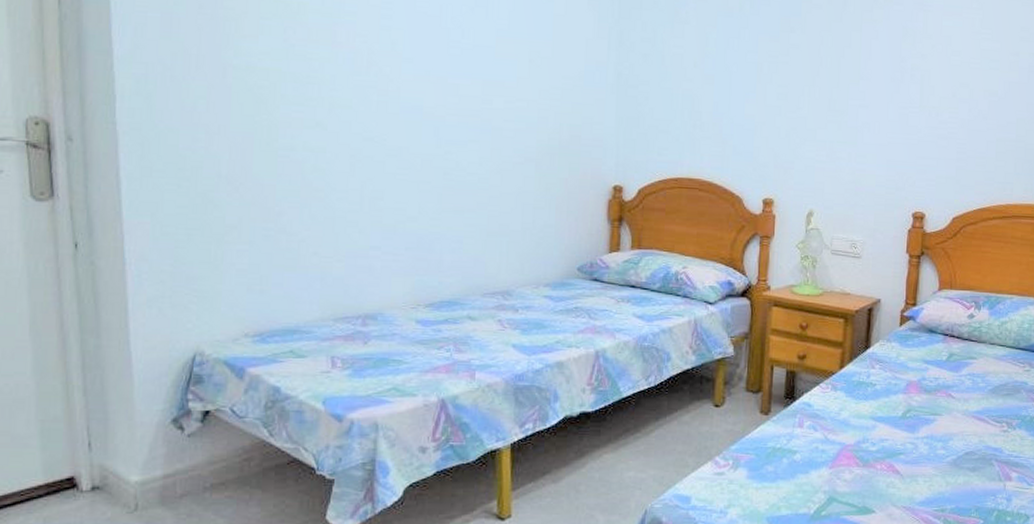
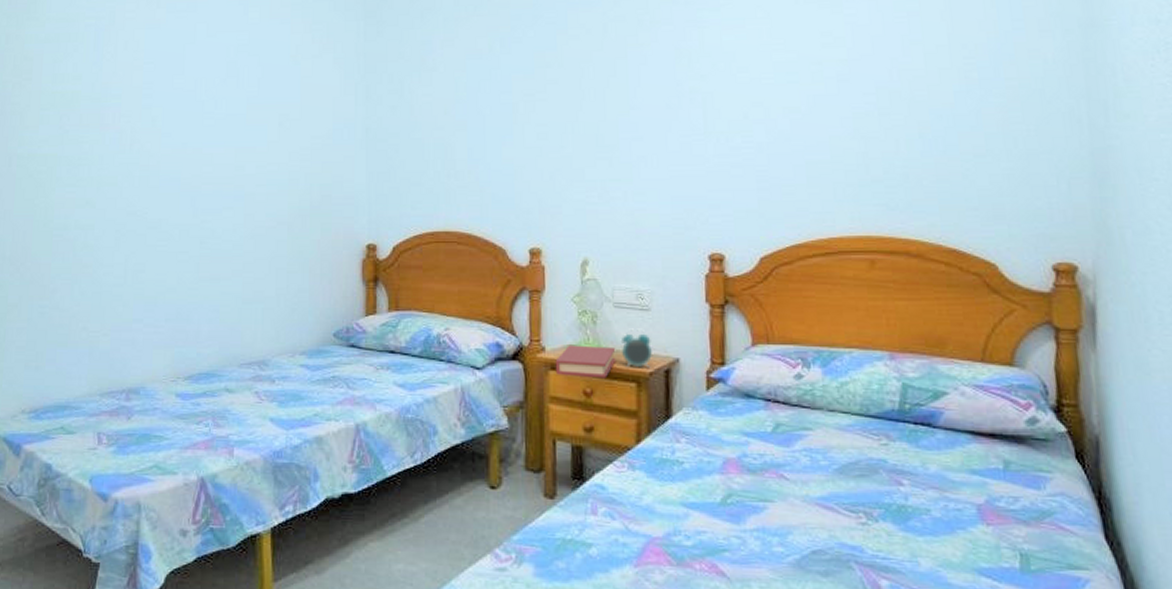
book: none [777,285,830,315] -> present [555,345,616,379]
alarm clock: none [834,273,860,308] -> present [620,328,654,370]

